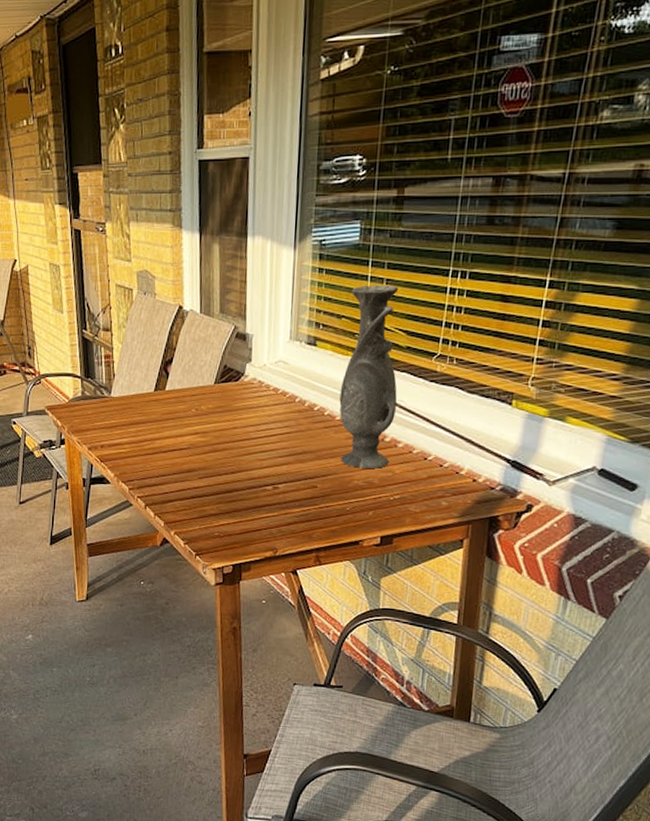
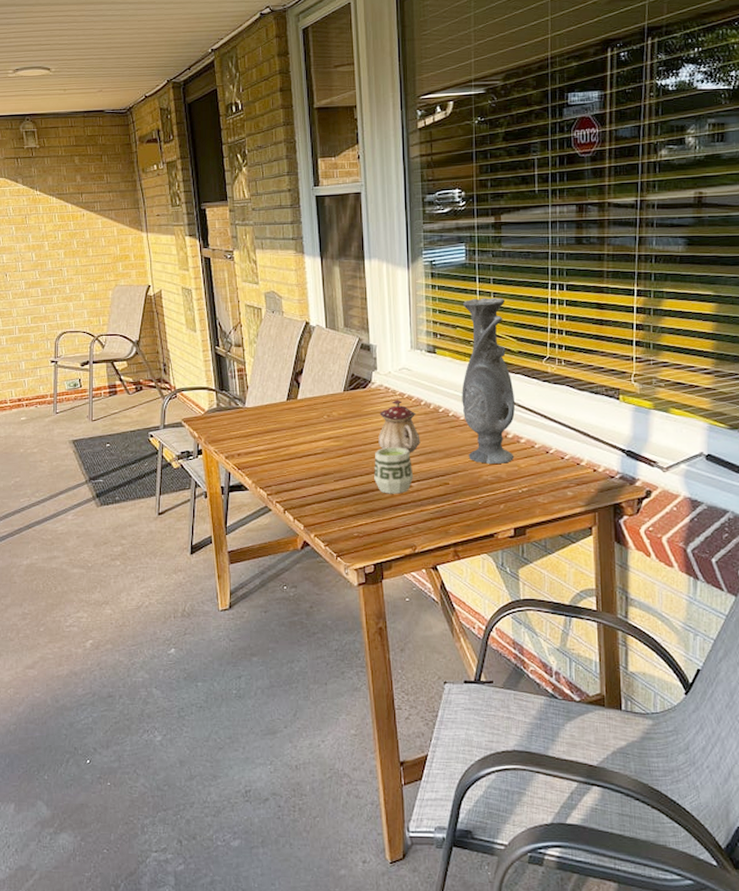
cup: none [240,446,281,495] -> present [374,447,414,494]
teapot: none [247,395,292,453] -> present [378,399,420,453]

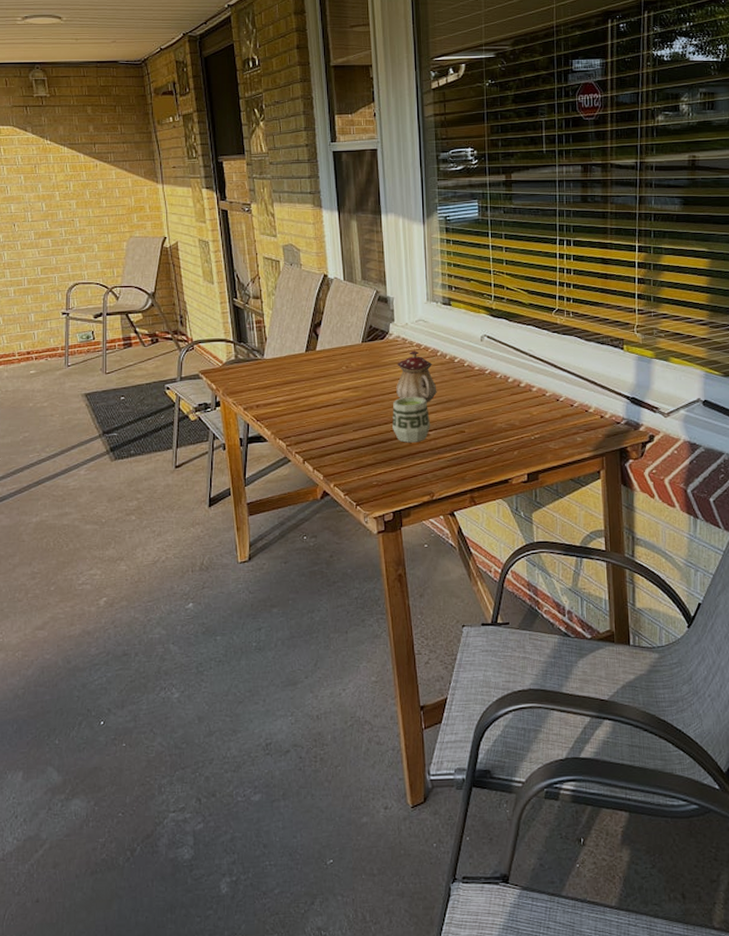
vase: present [462,297,515,464] -> none [476,252,527,412]

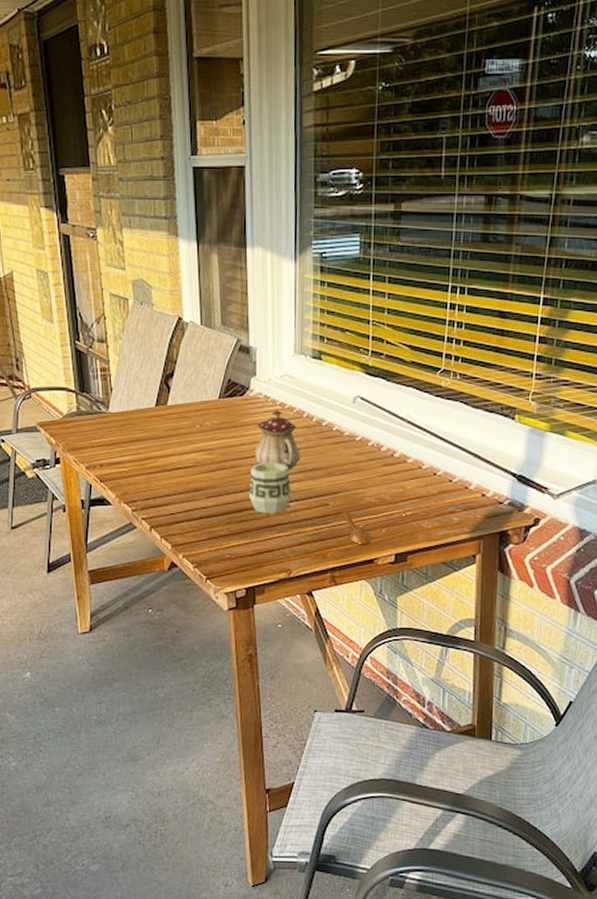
spoon: none [478,436,506,466] -> present [343,510,372,544]

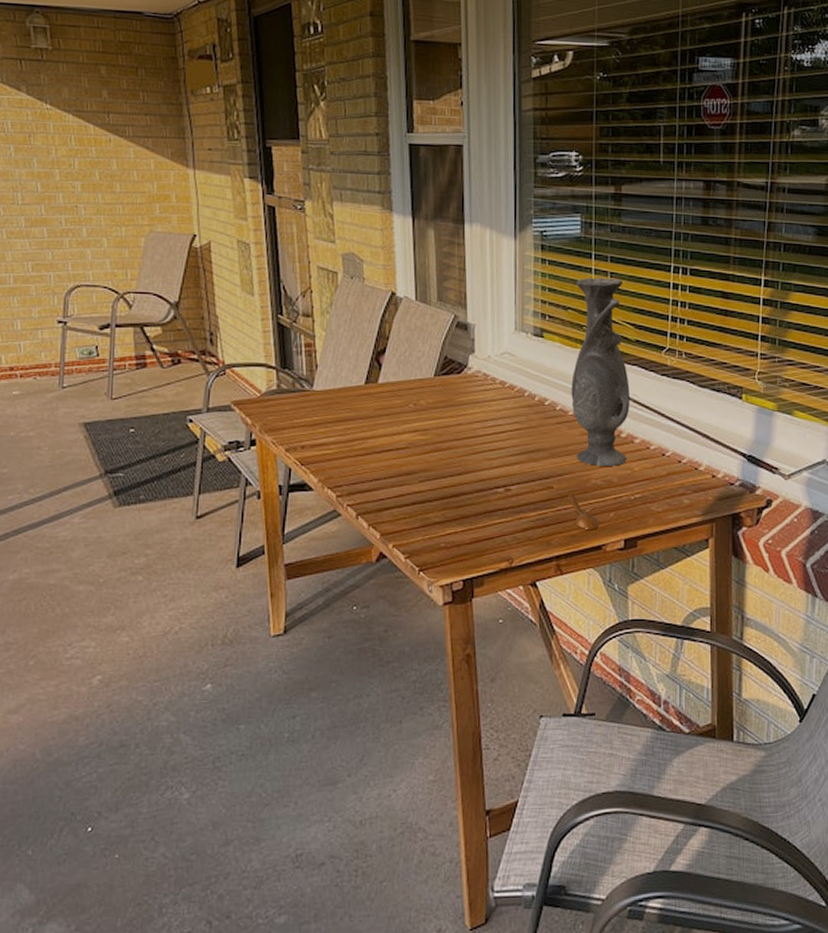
cup: present [249,463,292,514] -> none [467,444,513,498]
teapot: present [255,410,301,470] -> none [473,388,522,451]
vase: none [347,298,404,485] -> present [571,277,630,466]

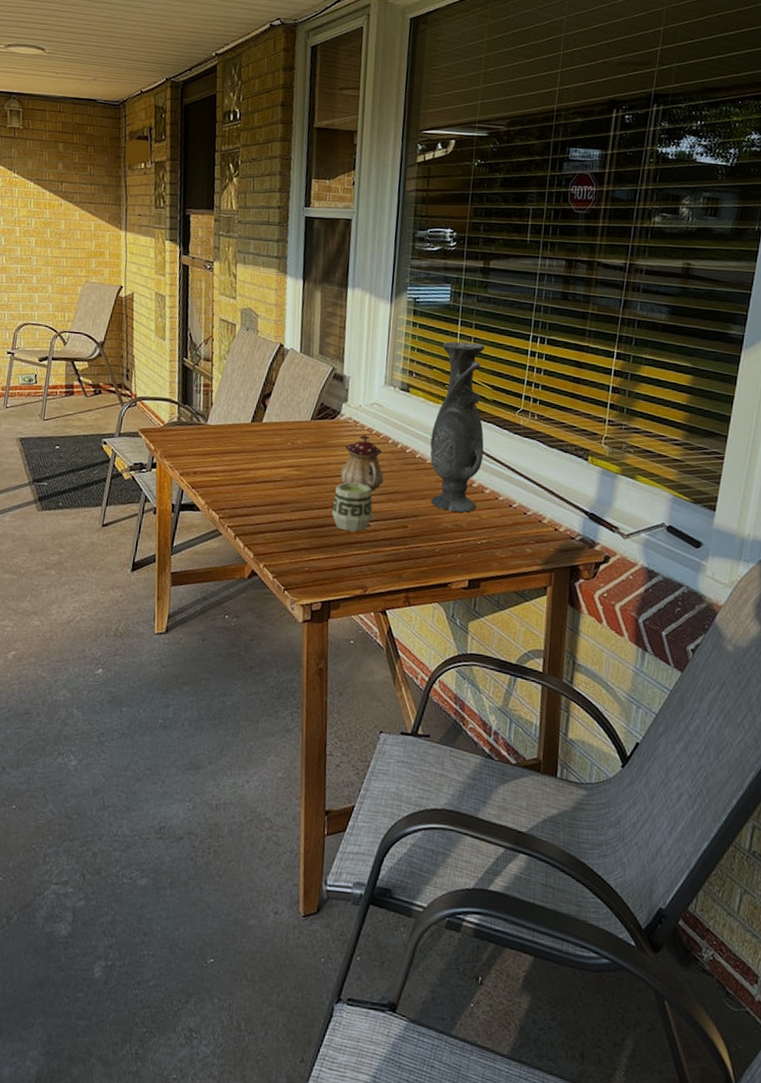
cup: none [467,444,513,498] -> present [332,482,373,532]
teapot: none [473,388,522,451] -> present [340,434,384,491]
spoon: present [569,493,600,529] -> none [421,533,448,568]

